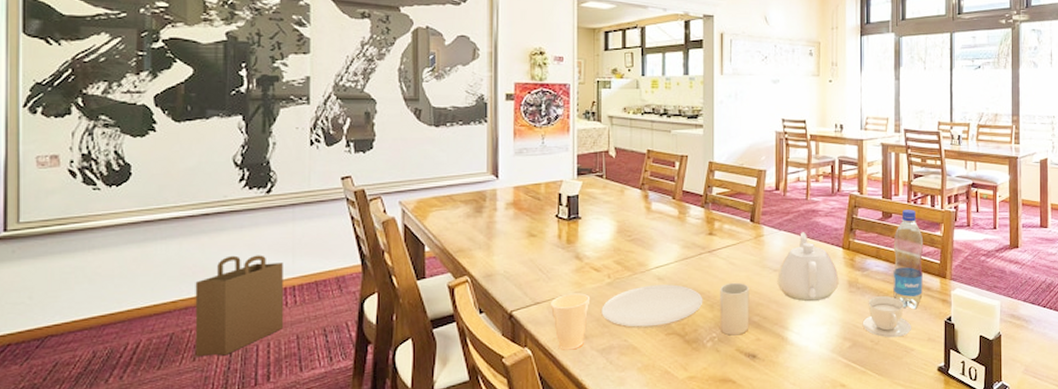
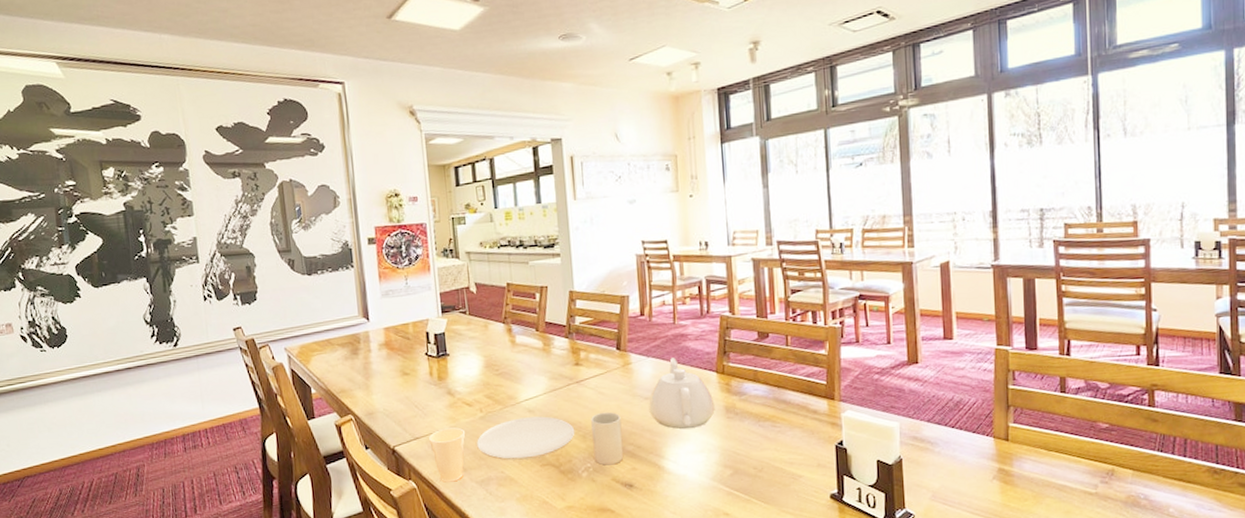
shopping bag: present [195,255,283,357] -> none [128,402,202,493]
teacup: present [862,296,912,338] -> none [743,421,799,465]
bottle: present [893,210,924,310] -> none [772,328,809,434]

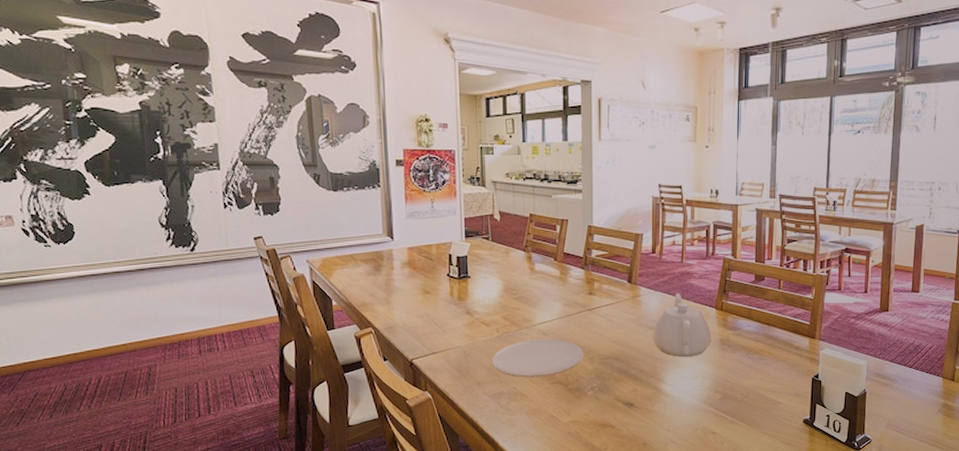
cup: present [428,427,466,483] -> none [445,345,482,395]
cup: present [591,412,624,466] -> none [600,338,627,386]

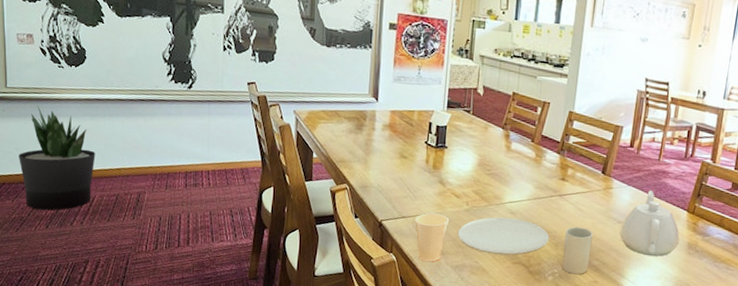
planter: none [10,289,98,400] -> present [19,105,96,210]
cup: none [445,345,482,395] -> present [414,213,450,262]
cup: none [600,338,627,386] -> present [561,226,593,275]

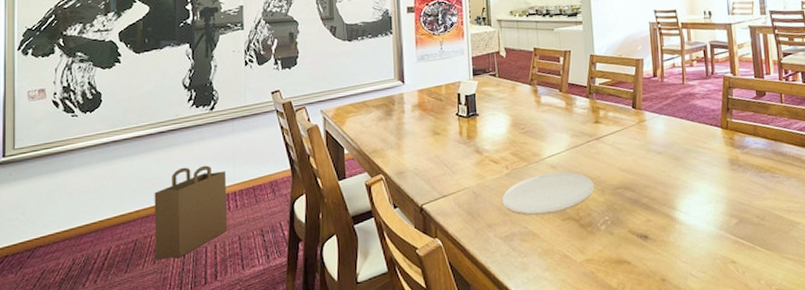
planter: present [19,105,96,210] -> none [25,160,111,278]
shopping bag: none [134,137,200,219] -> present [154,165,227,260]
cup: present [414,213,450,262] -> none [455,184,492,240]
cup: present [561,226,593,275] -> none [609,166,639,218]
teapot: present [619,190,680,257] -> none [661,115,721,181]

